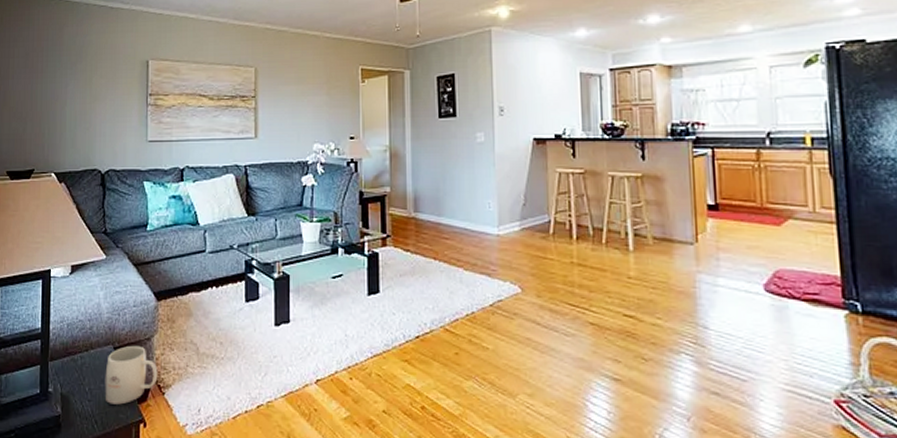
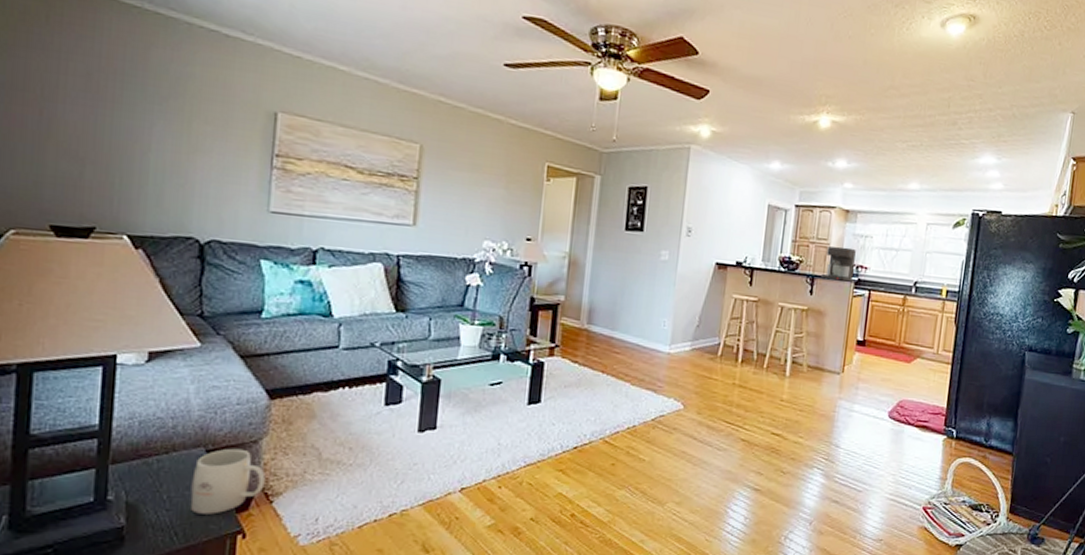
coffee maker: none [652,105,689,143] -> present [821,246,856,282]

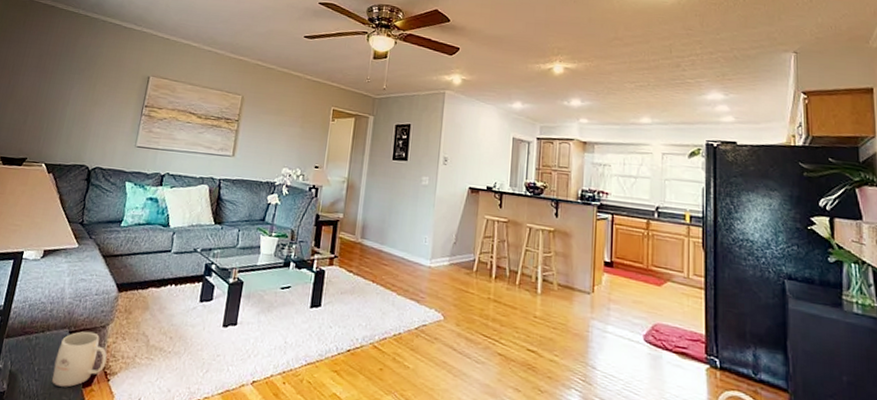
coffee maker: present [821,246,856,282] -> none [565,173,596,206]

